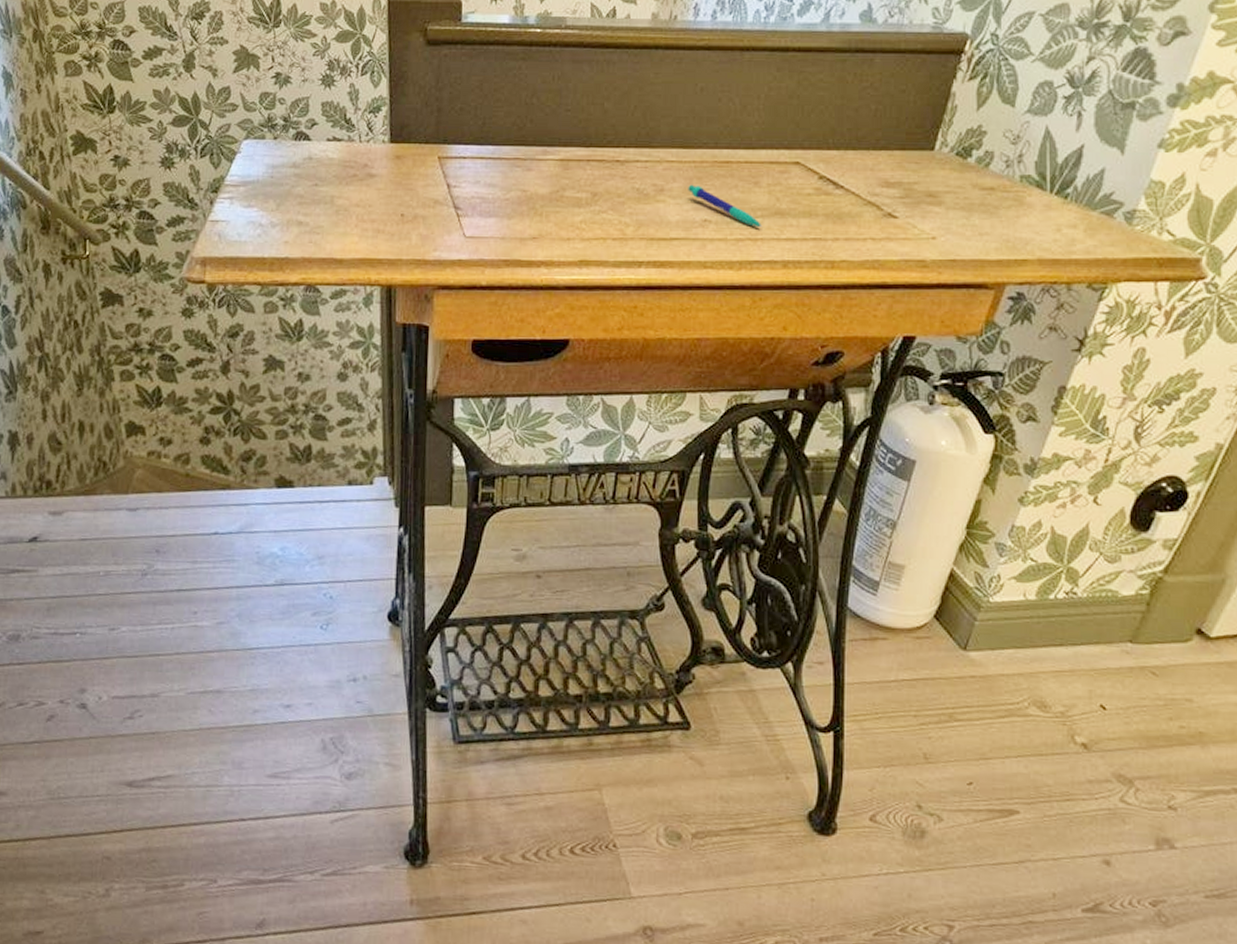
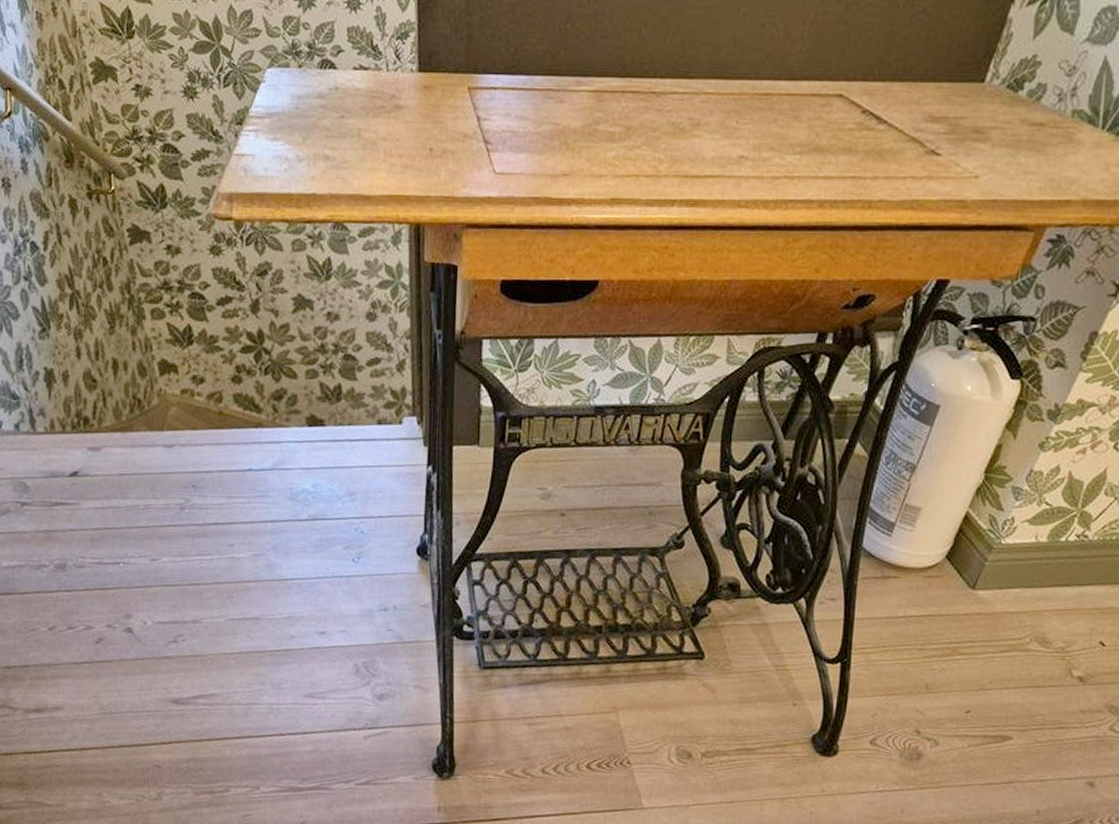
pen: present [688,184,763,228] -> none [725,118,801,165]

